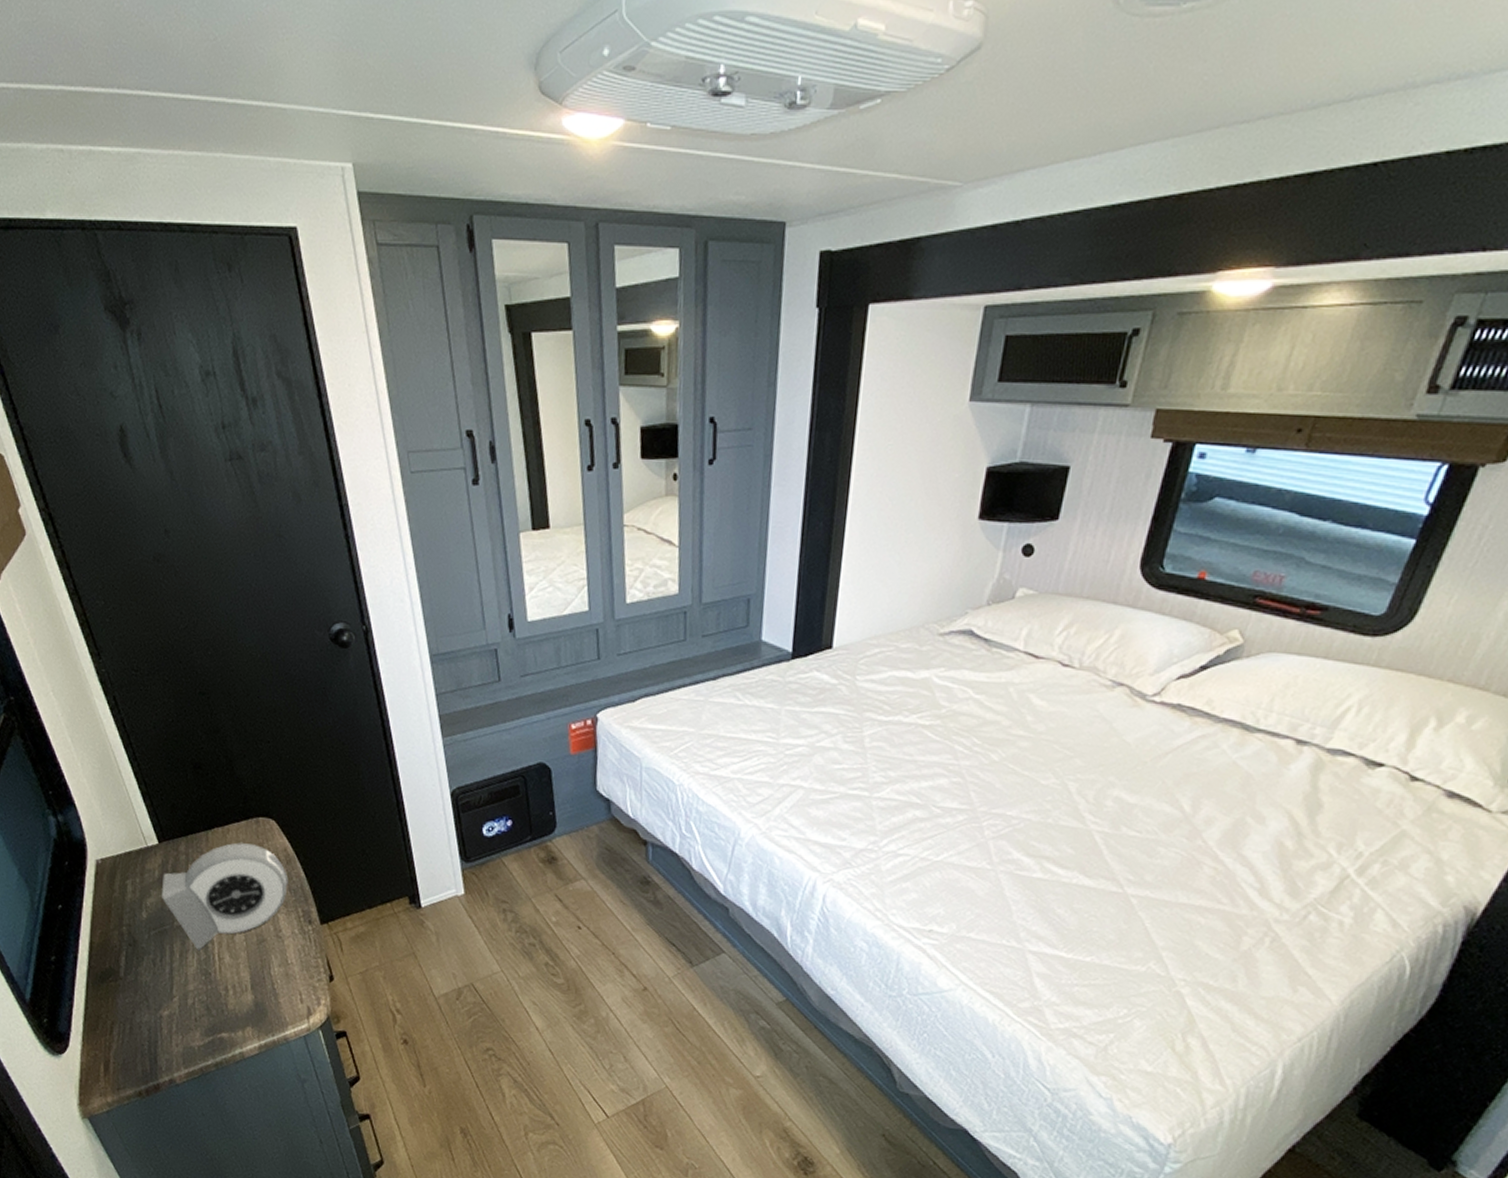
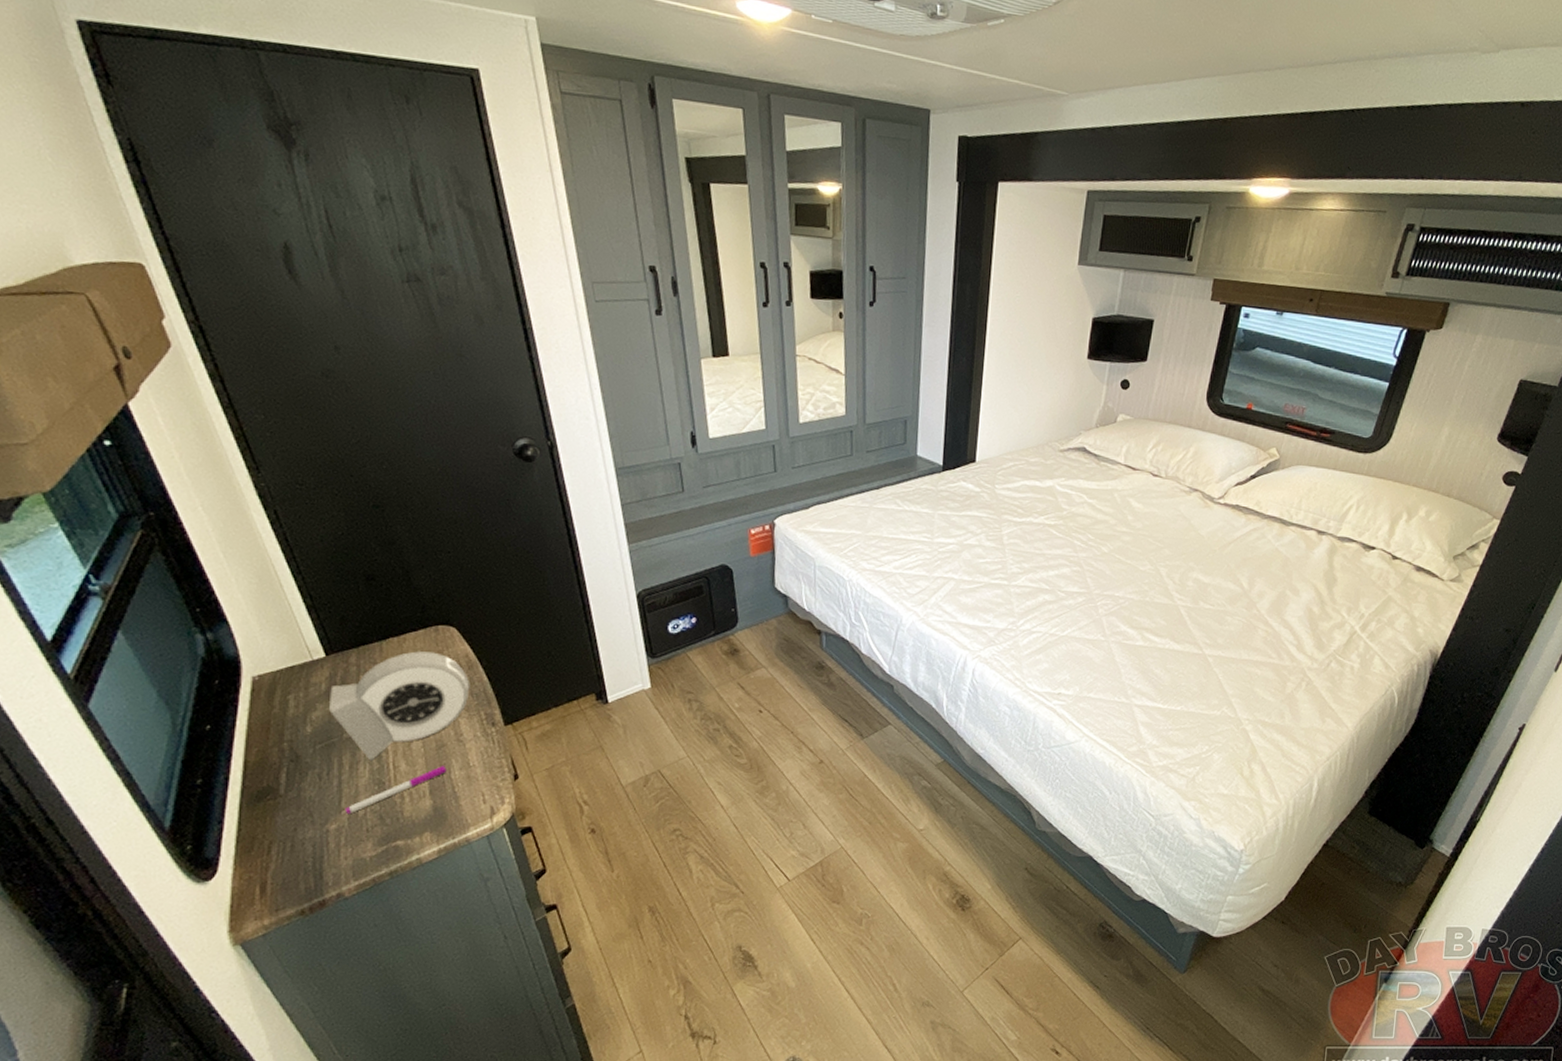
pen: none [176,960,267,1002] -> present [345,765,447,815]

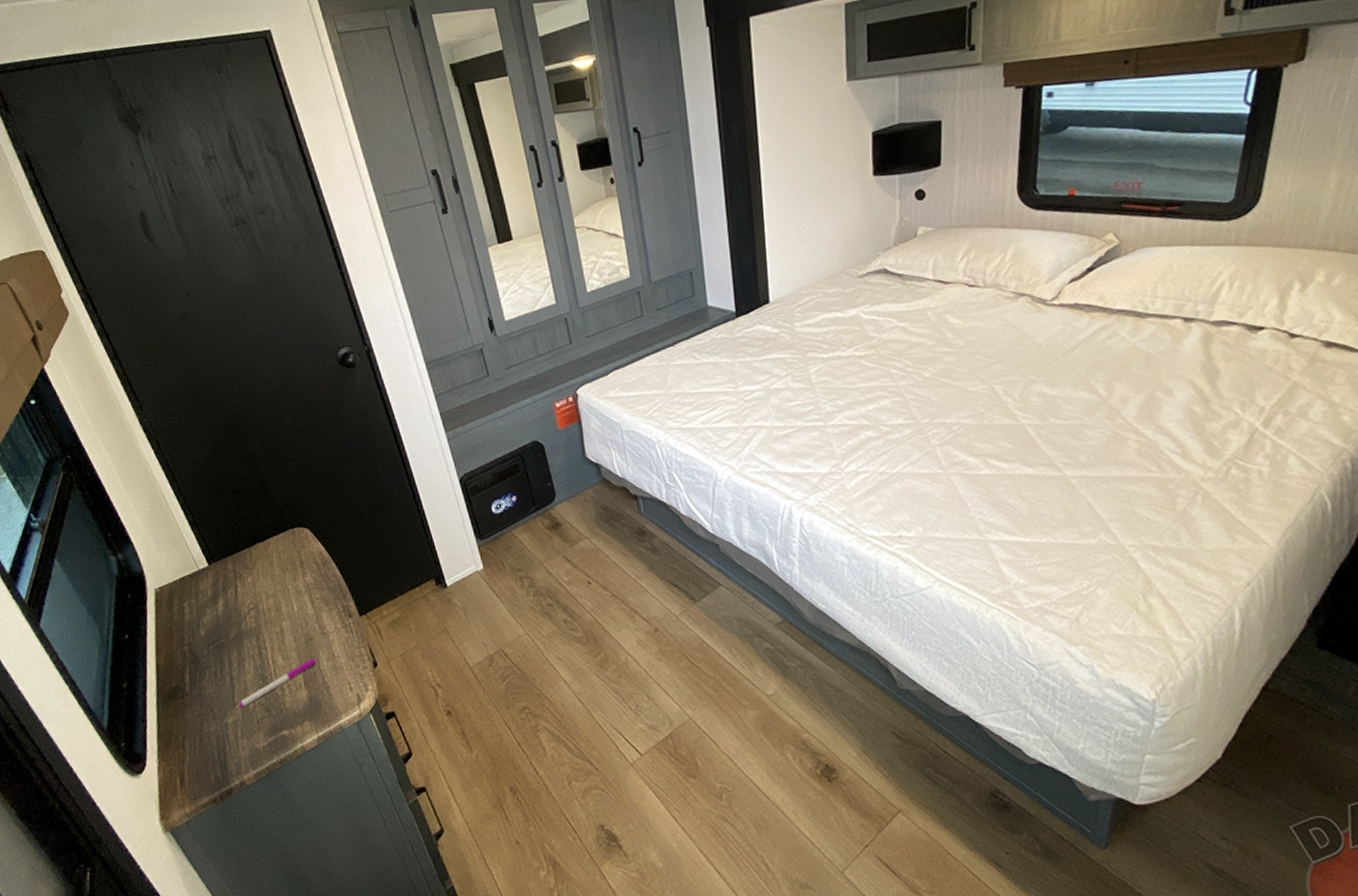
alarm clock: present [329,651,470,761] -> none [215,553,327,657]

